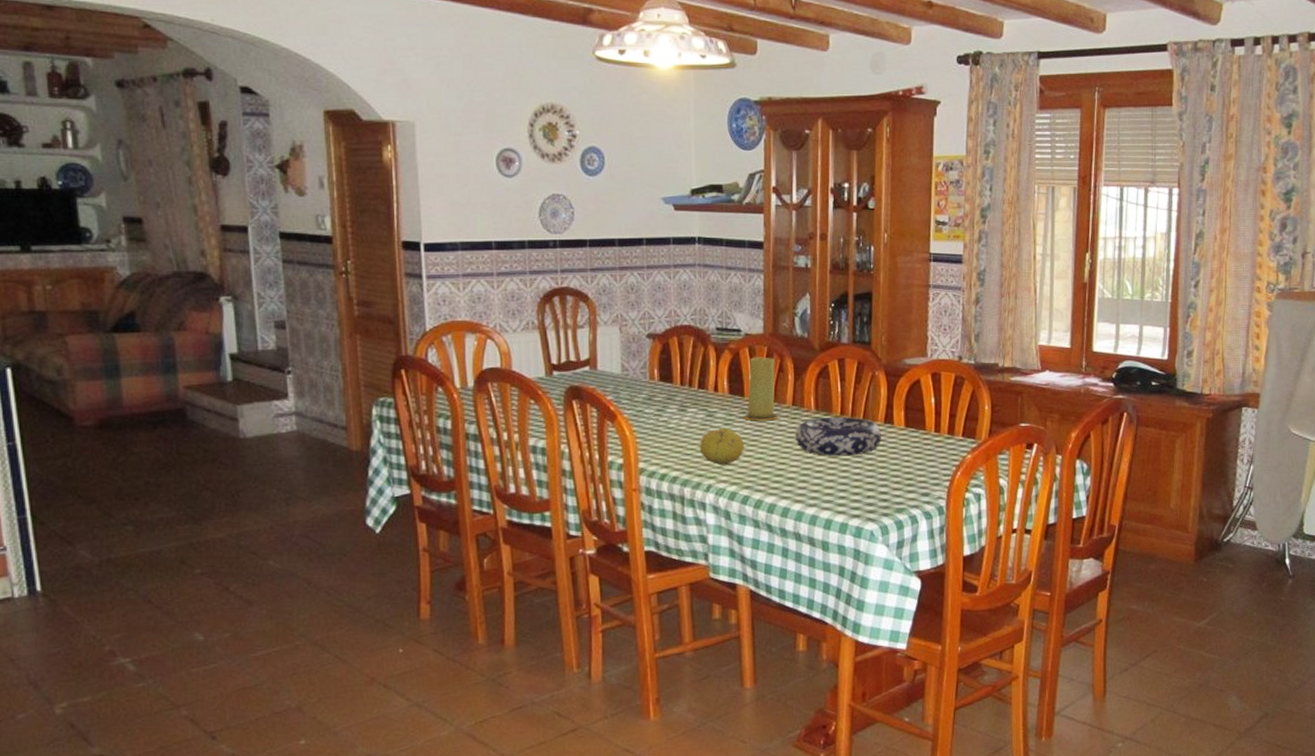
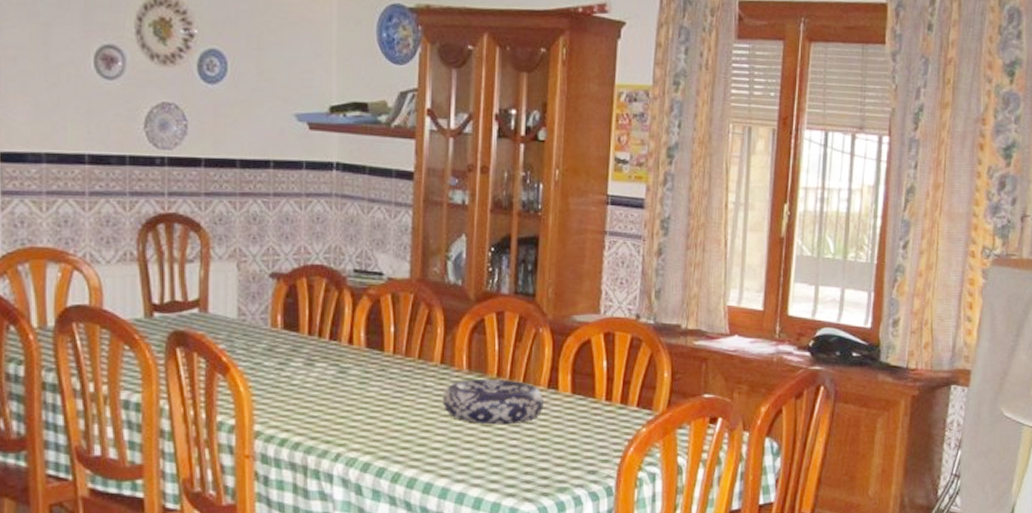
fruit: present [700,427,744,466] -> none [329,386,382,432]
candle: present [743,357,779,421] -> none [382,305,424,381]

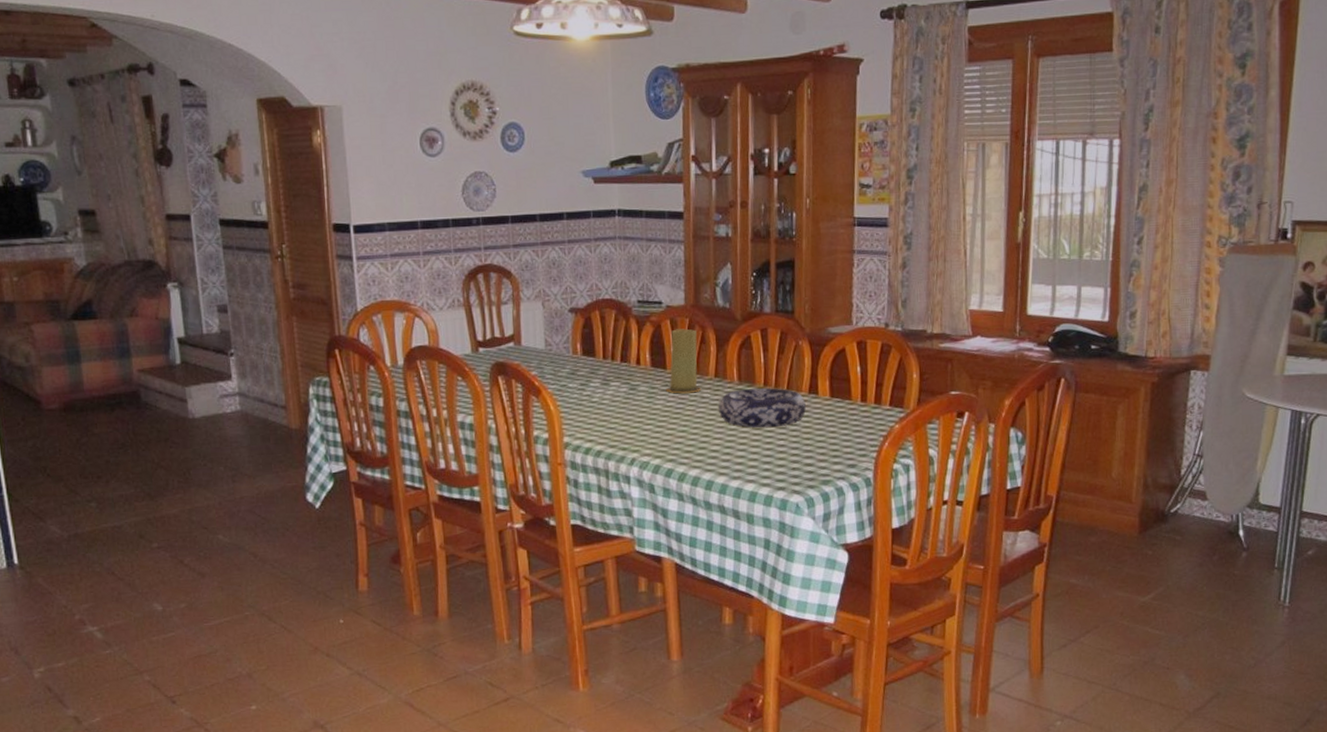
candle: none [382,305,424,381] -> present [666,328,702,394]

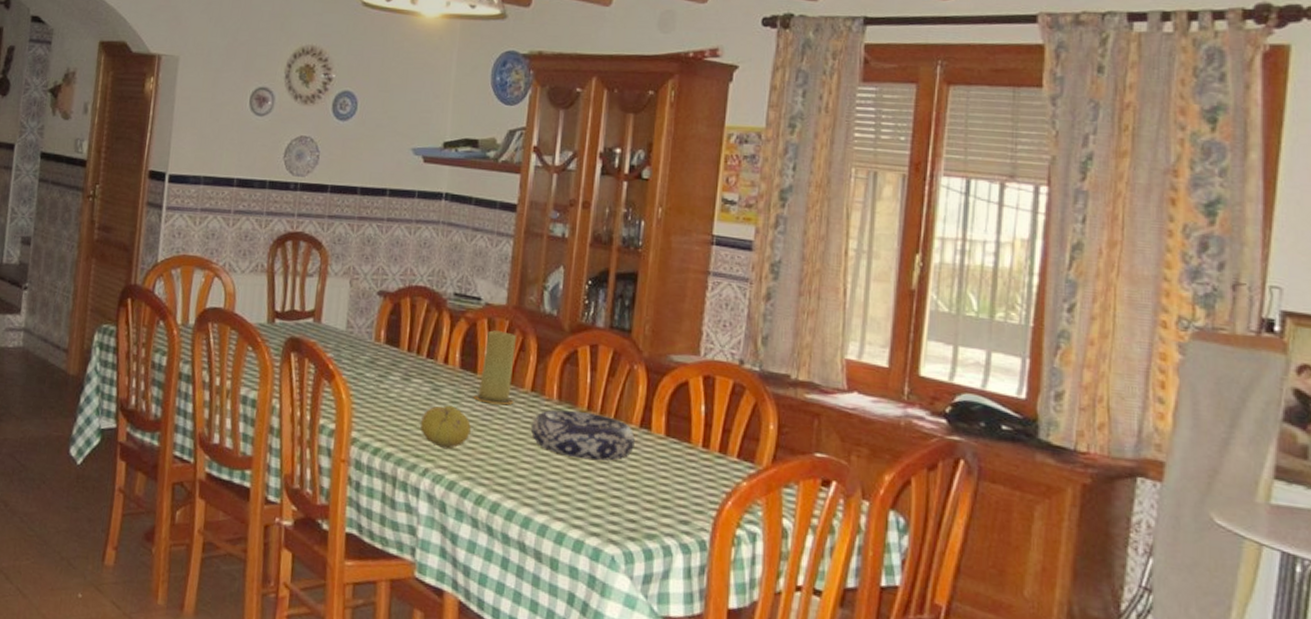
fruit: none [623,400,667,439] -> present [421,405,471,450]

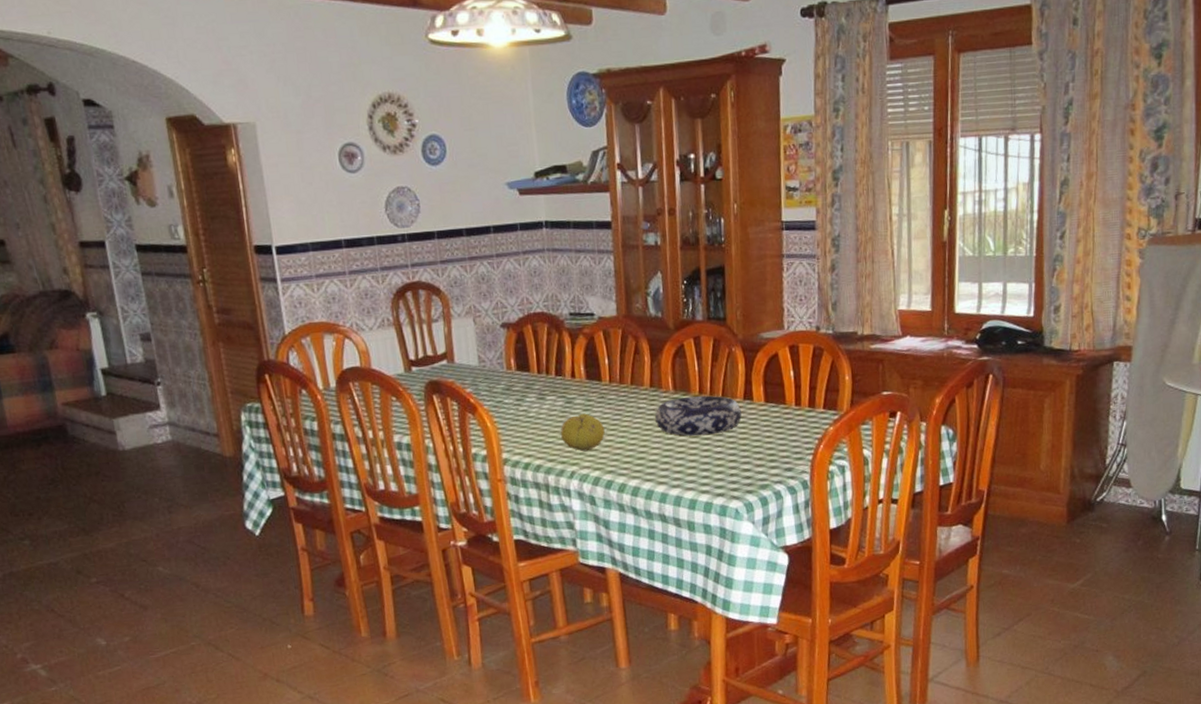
candle: present [473,330,516,405] -> none [602,339,638,405]

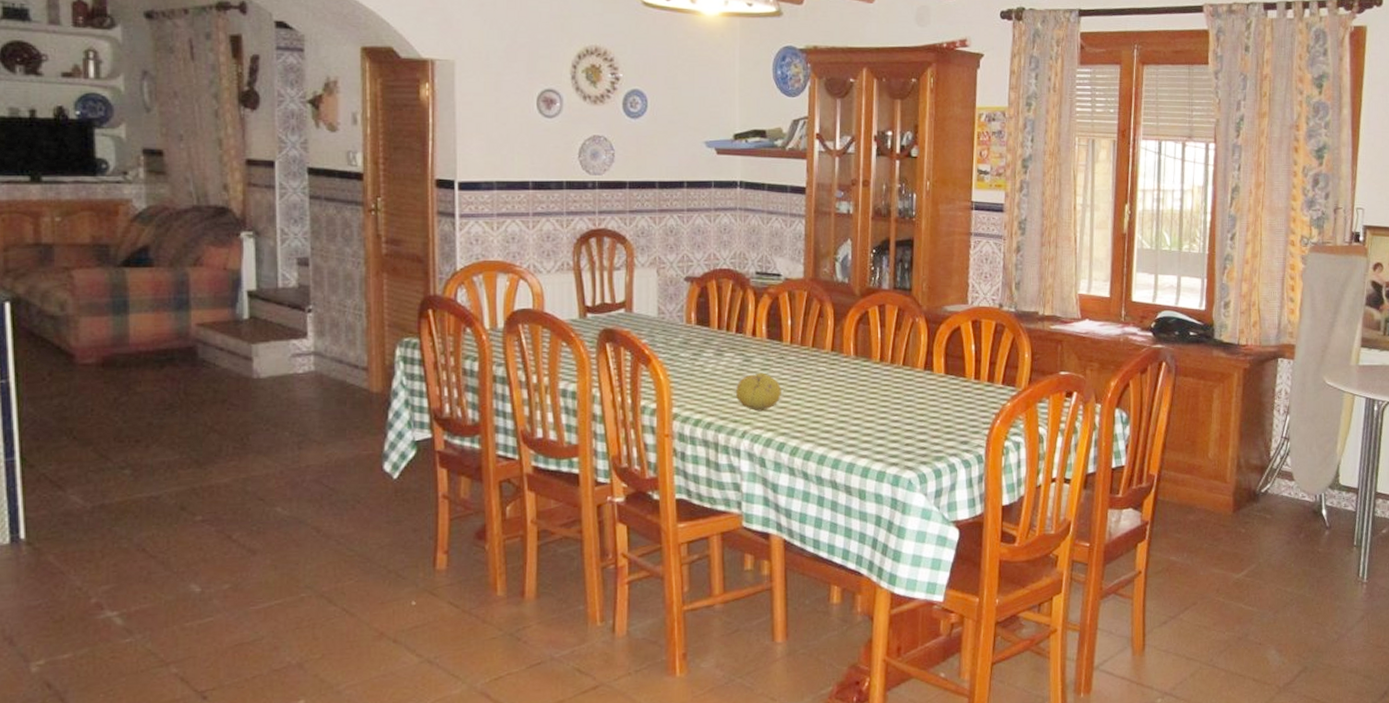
decorative bowl: present [655,395,742,436] -> none [834,363,921,403]

